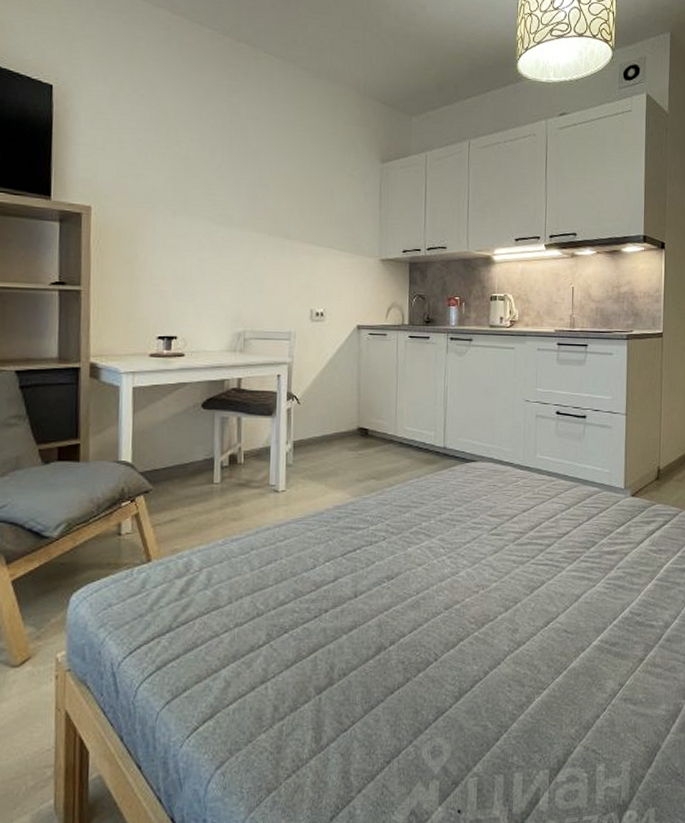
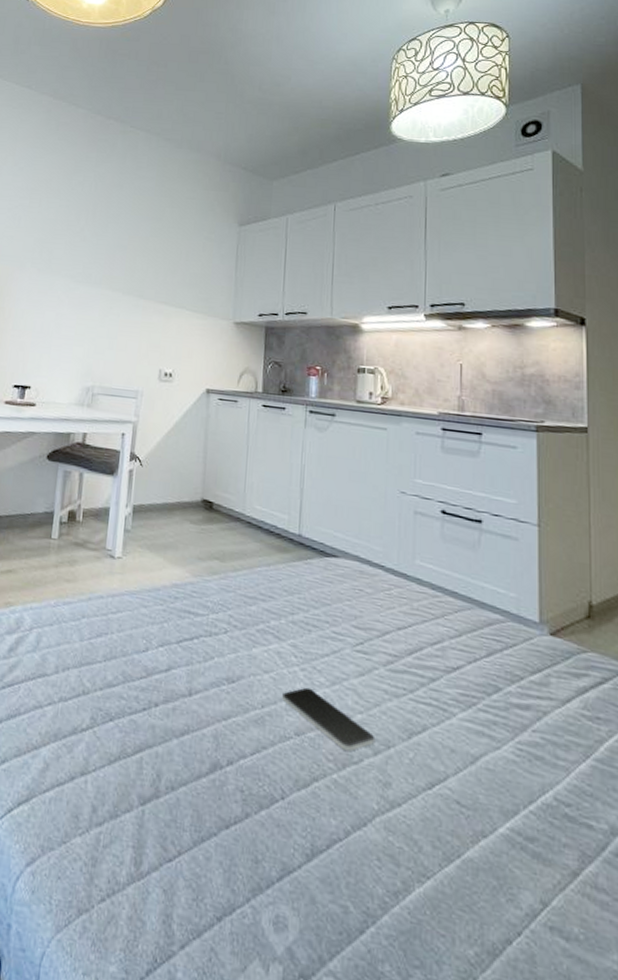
smartphone: none [433,570,507,612] -> present [282,687,376,751]

